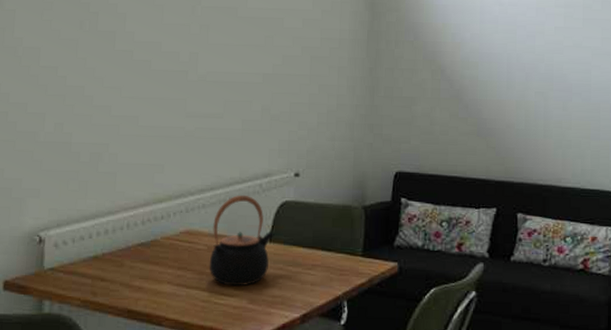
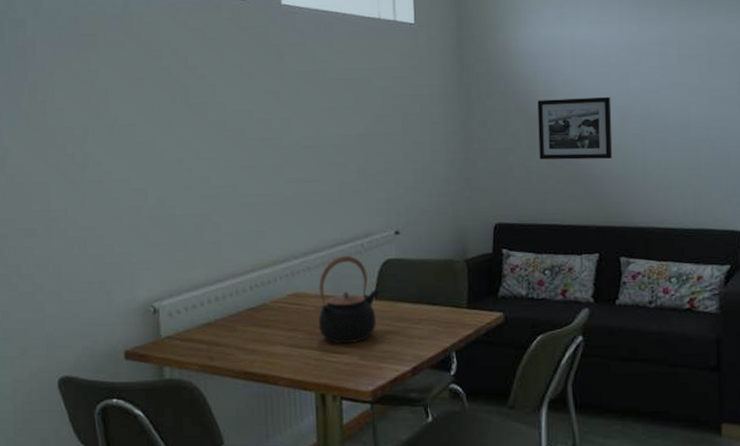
picture frame: none [443,52,516,114] -> present [537,96,613,160]

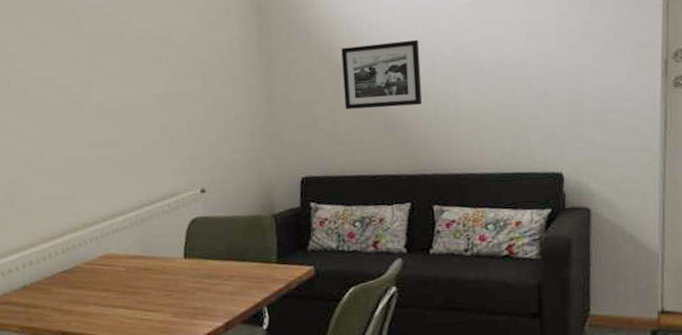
teapot: present [318,255,380,344] -> none [128,215,189,303]

